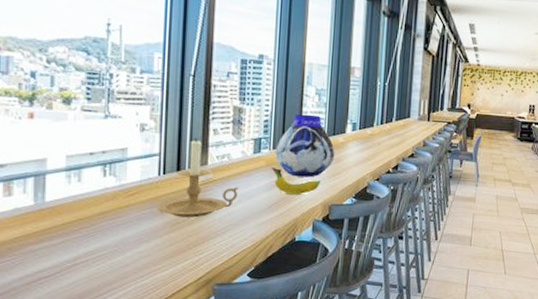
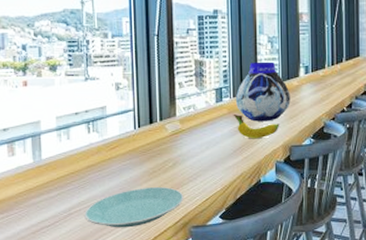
plate: none [92,239,210,283] -> present [84,186,184,228]
candle holder: present [157,138,239,218] -> none [135,92,205,166]

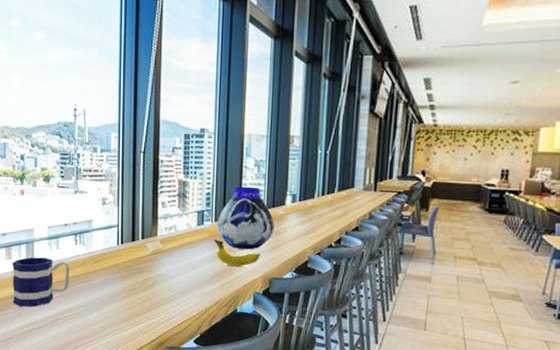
mug: none [15,149,84,205] -> present [12,257,70,307]
plate: present [84,186,184,228] -> none [69,303,161,340]

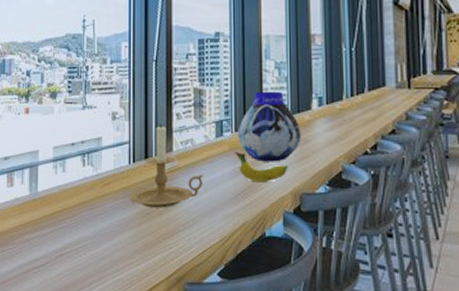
mug: present [12,257,70,307] -> none [13,181,77,241]
candle holder: none [117,210,185,285] -> present [129,124,204,208]

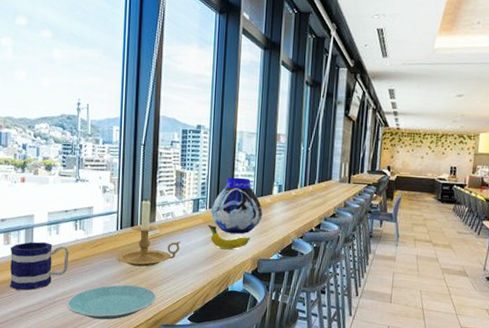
mug: none [13,181,77,241] -> present [10,241,70,290]
plate: none [75,231,179,277] -> present [67,284,157,320]

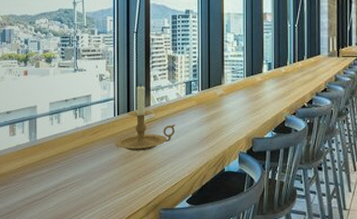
mug: present [10,241,70,290] -> none [15,131,71,180]
plate: present [67,284,157,320] -> none [70,169,155,206]
fruit: present [207,225,250,250] -> none [201,106,243,130]
vase: present [210,177,263,234] -> none [203,58,254,114]

